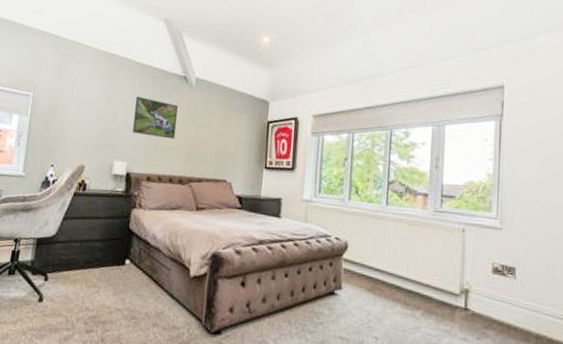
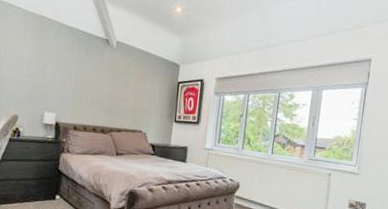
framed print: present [132,96,179,139] -> none [61,56,101,95]

